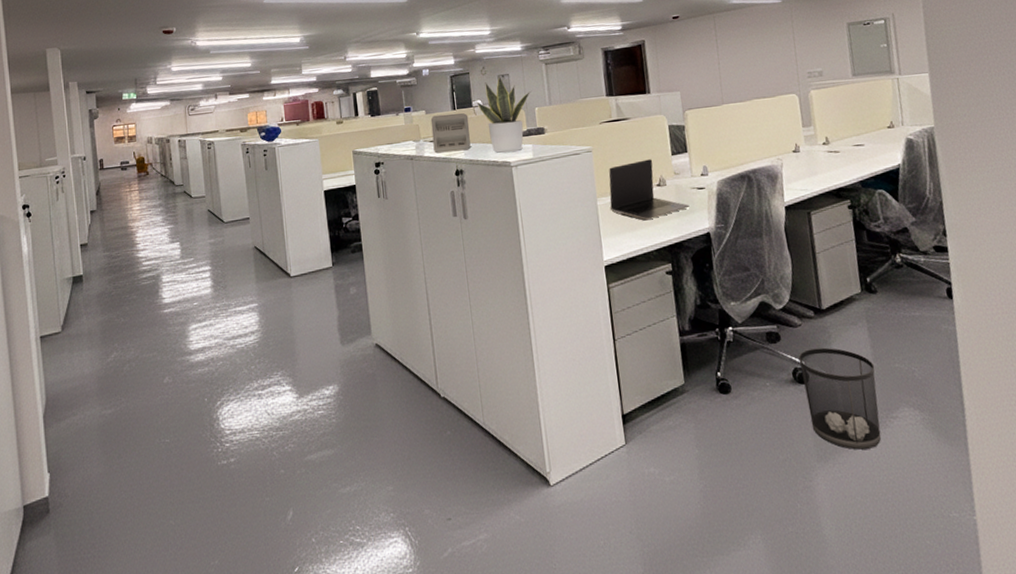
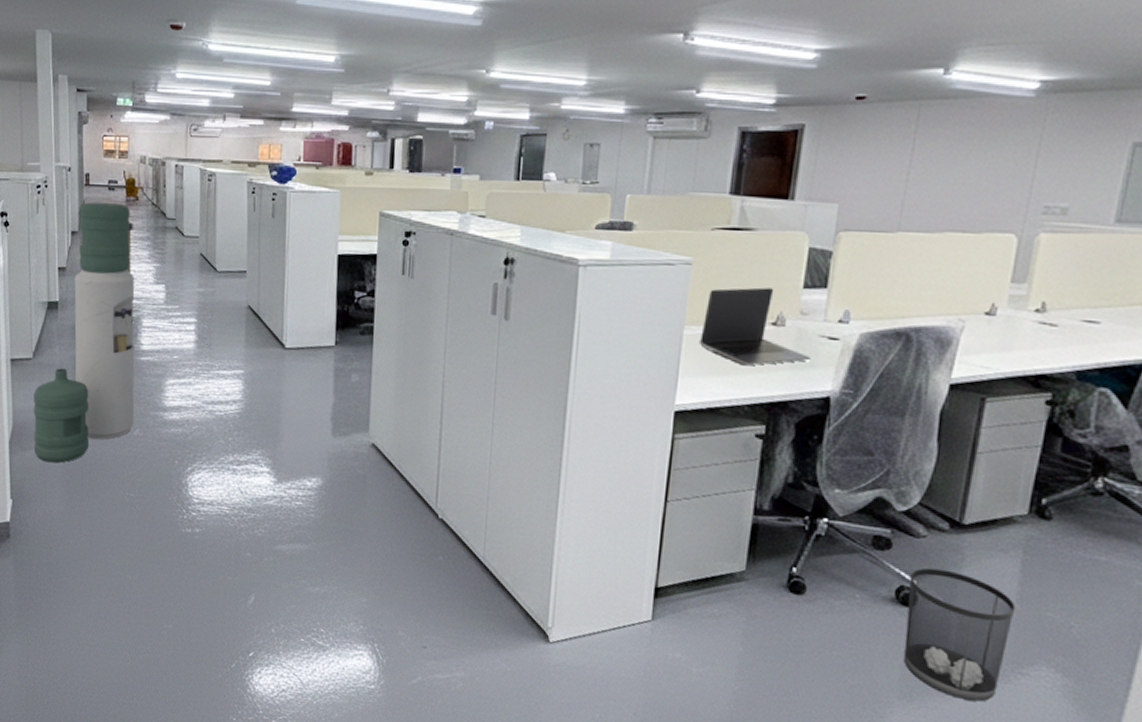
water cooler: none [65,180,163,428] -> present [33,202,137,463]
desk organizer: present [430,113,471,154] -> none [482,183,535,235]
potted plant: present [476,75,531,154] -> none [548,143,626,248]

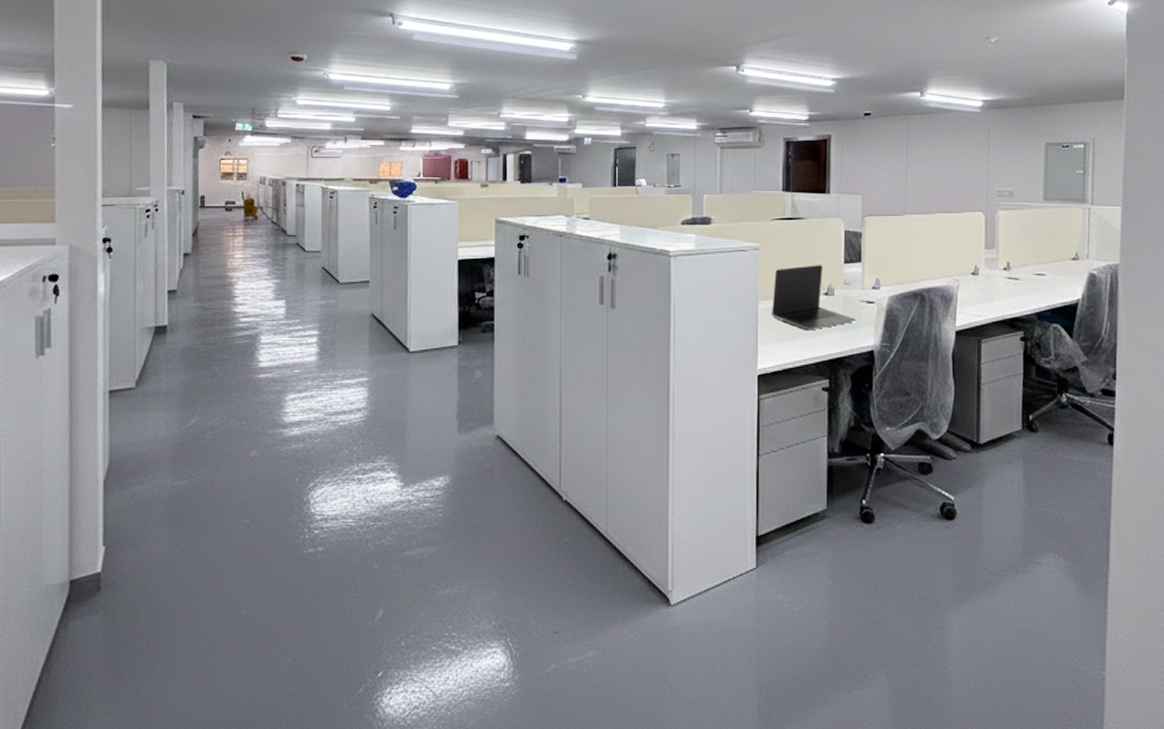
water cooler: present [33,202,137,463] -> none [134,224,255,499]
waste bin: present [903,567,1017,702] -> none [948,484,1025,594]

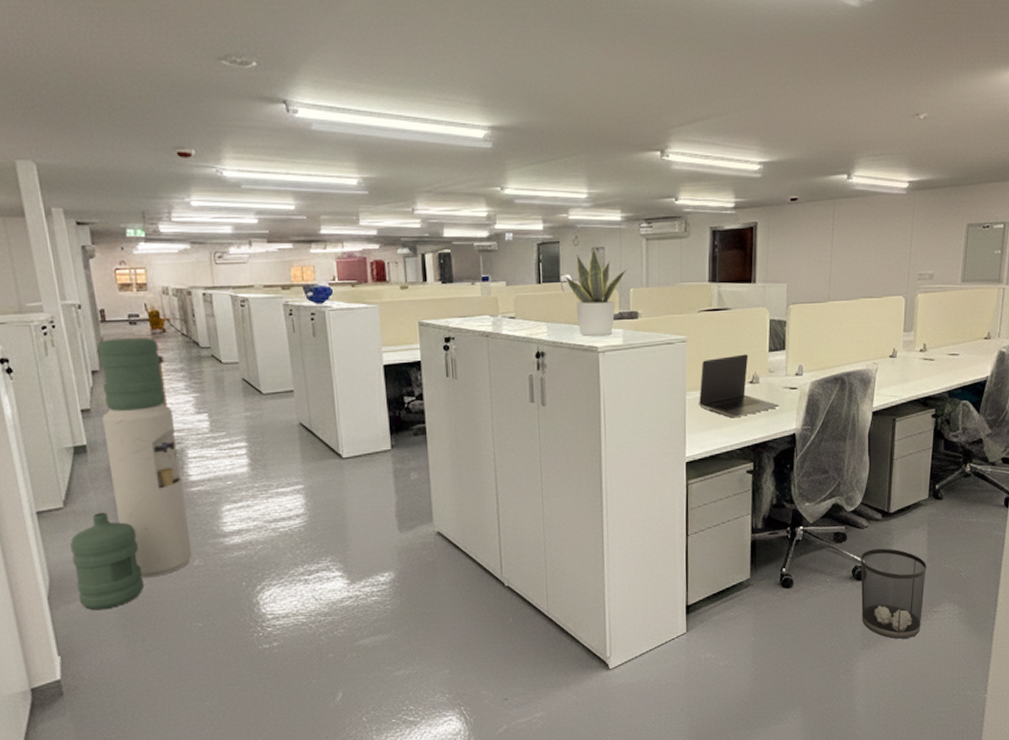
water cooler: none [134,224,255,499] -> present [70,338,192,611]
potted plant: none [640,154,702,241] -> present [565,247,628,337]
waste bin: none [948,484,1025,594] -> present [860,548,927,639]

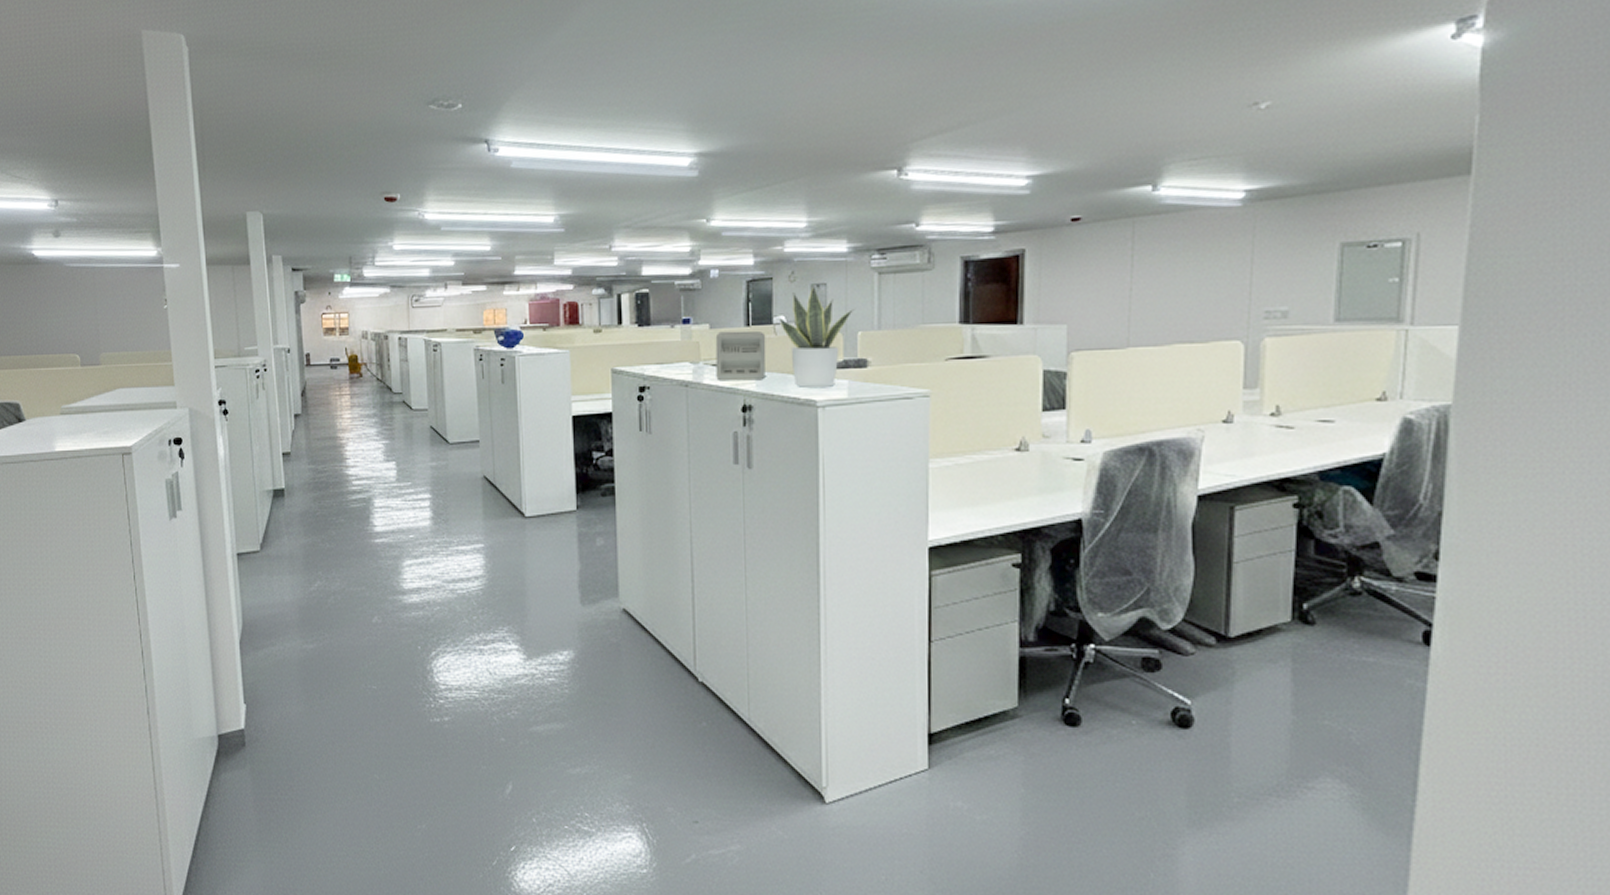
water cooler: present [70,338,192,611] -> none [263,382,372,661]
desk organizer: none [511,287,556,332] -> present [715,330,766,382]
laptop computer: present [699,354,779,418] -> none [946,414,1058,495]
waste bin: present [860,548,927,639] -> none [1183,686,1293,822]

